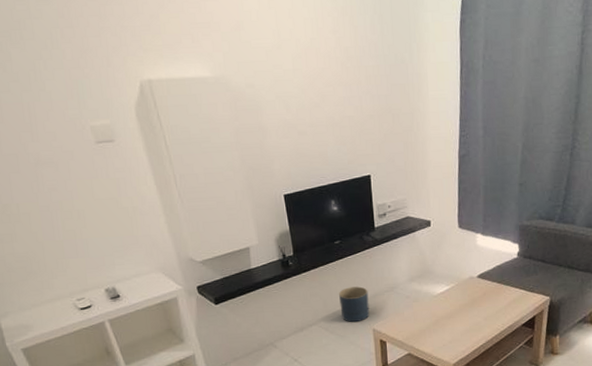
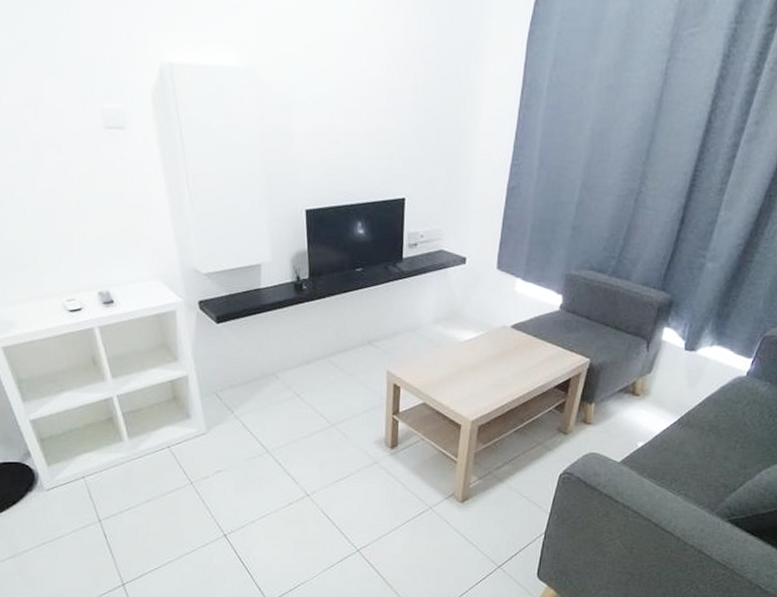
planter: present [338,286,370,322] -> none [353,321,387,361]

